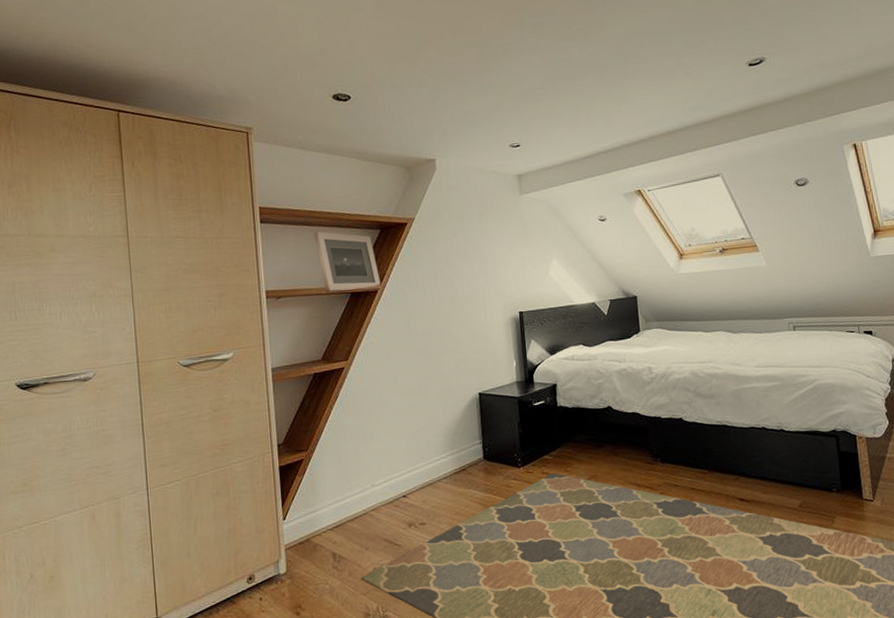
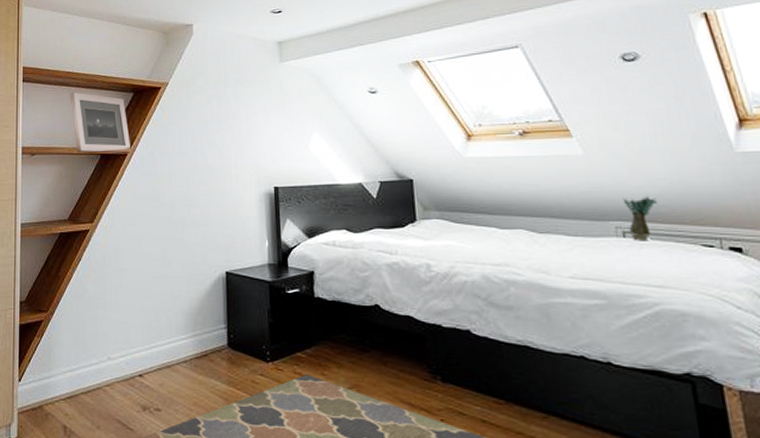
vase: none [794,296,818,333] -> present [622,196,658,241]

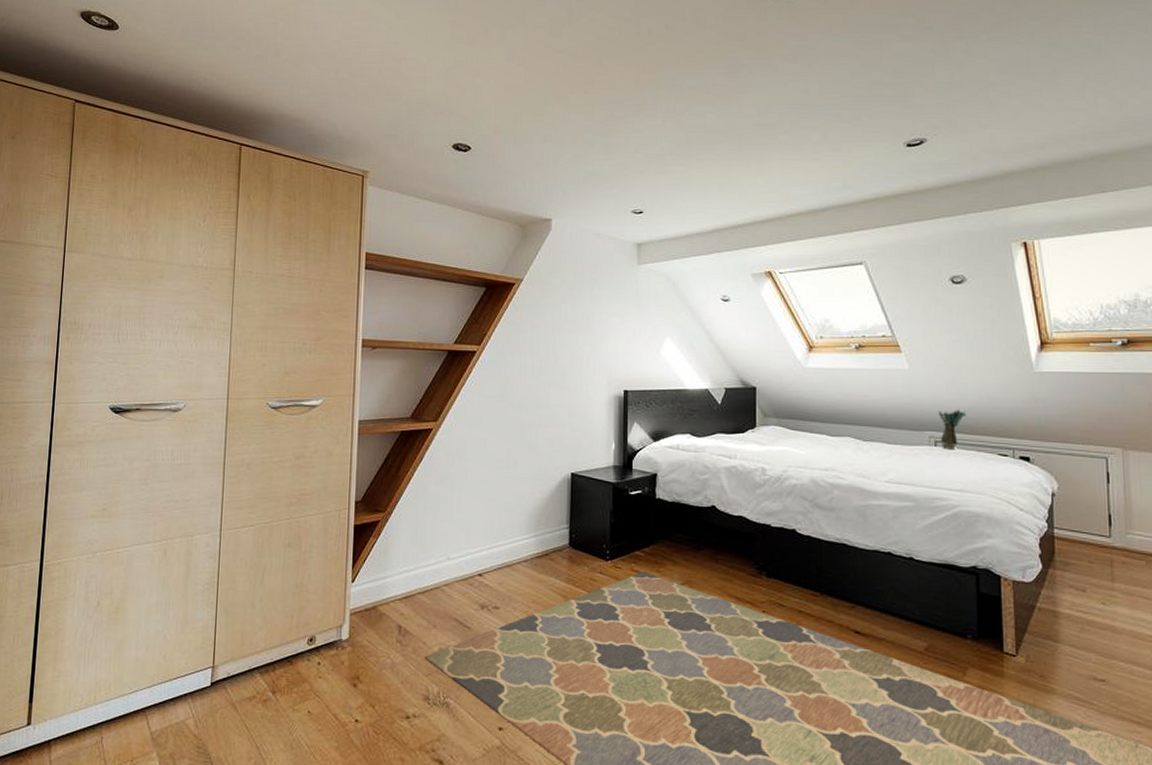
picture frame: present [70,91,131,154] -> none [417,282,481,352]

